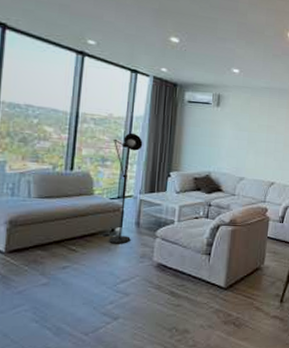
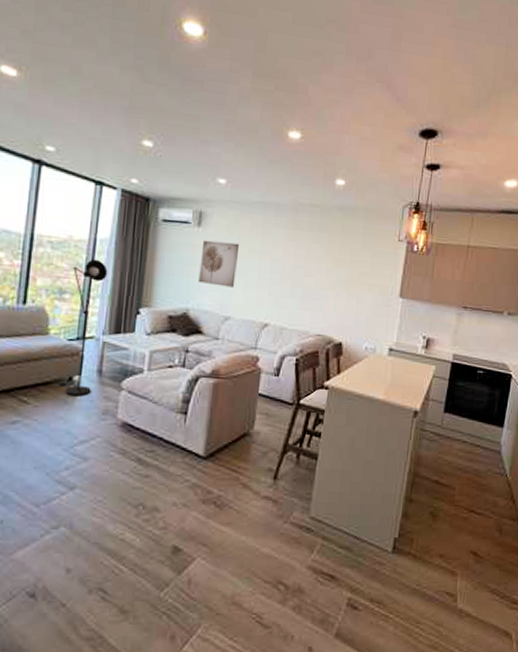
wall art: none [218,117,251,155] -> present [198,240,240,287]

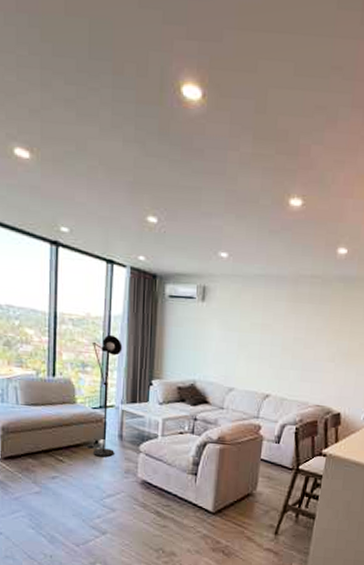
wall art: present [198,240,240,287] -> none [204,314,242,360]

